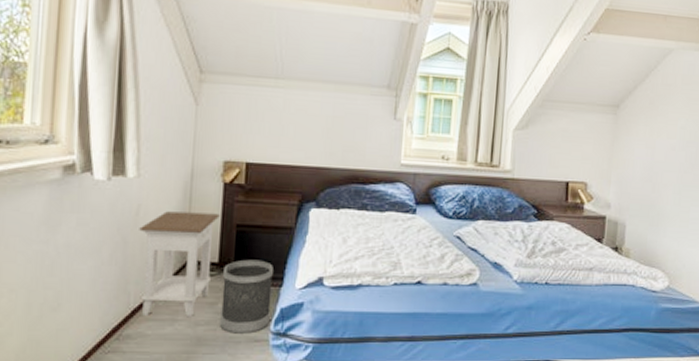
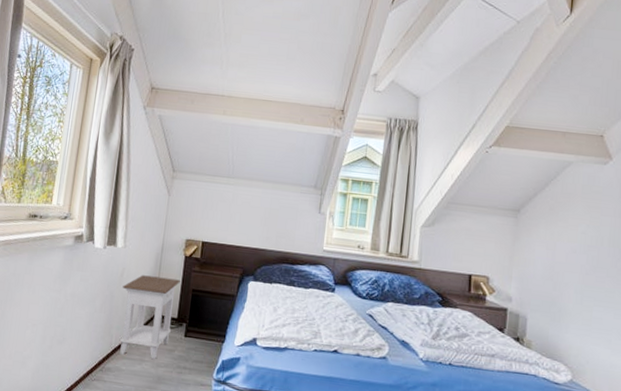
wastebasket: present [220,259,273,334] -> none [175,318,218,379]

